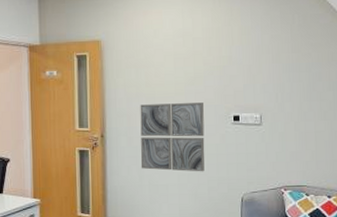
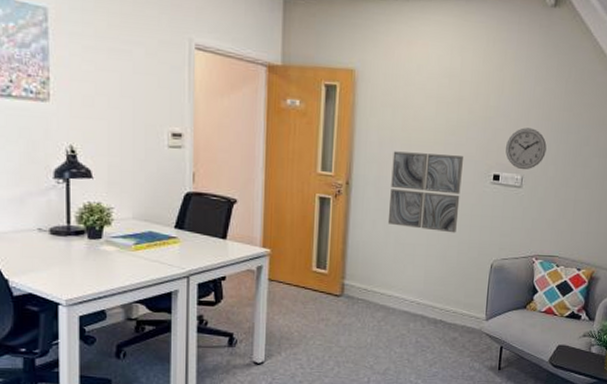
wall clock: none [242,71,281,109] -> present [505,127,547,170]

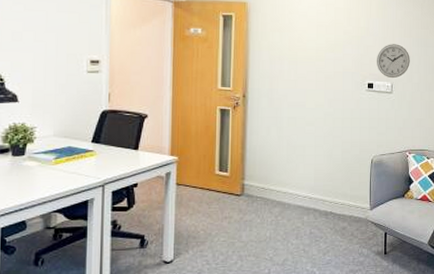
wall art: present [387,151,463,233] -> none [280,67,341,135]

